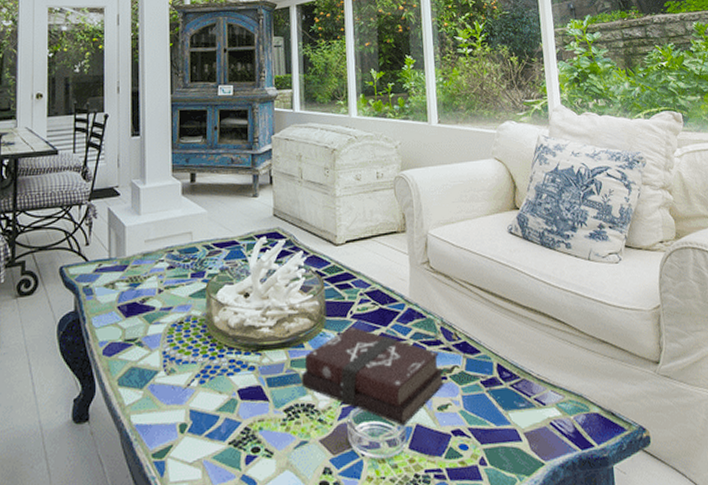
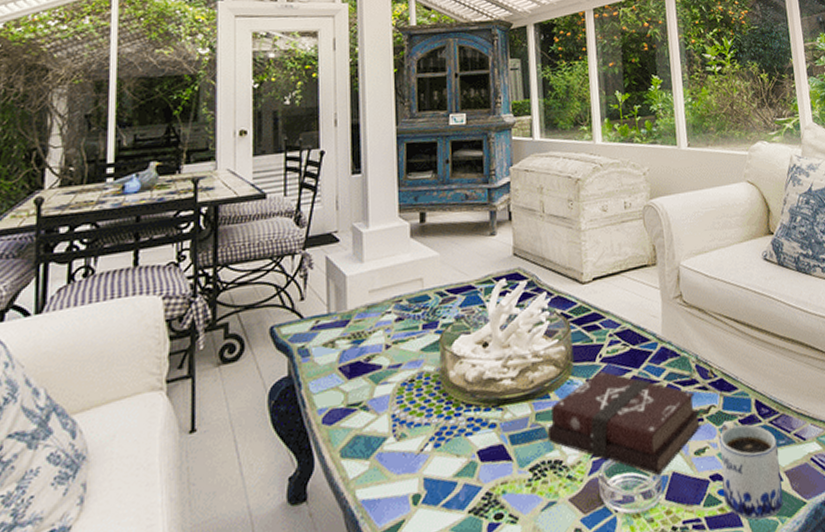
mug: none [462,380,522,476] -> present [719,420,783,520]

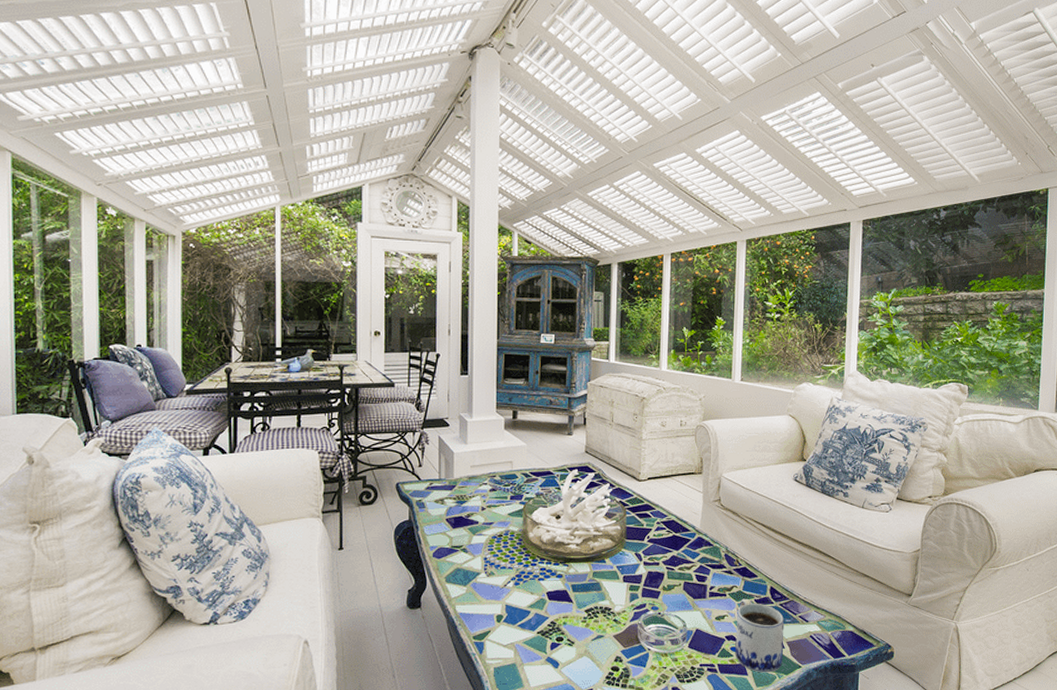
hardback book: present [547,371,702,476] -> none [601,548,724,630]

